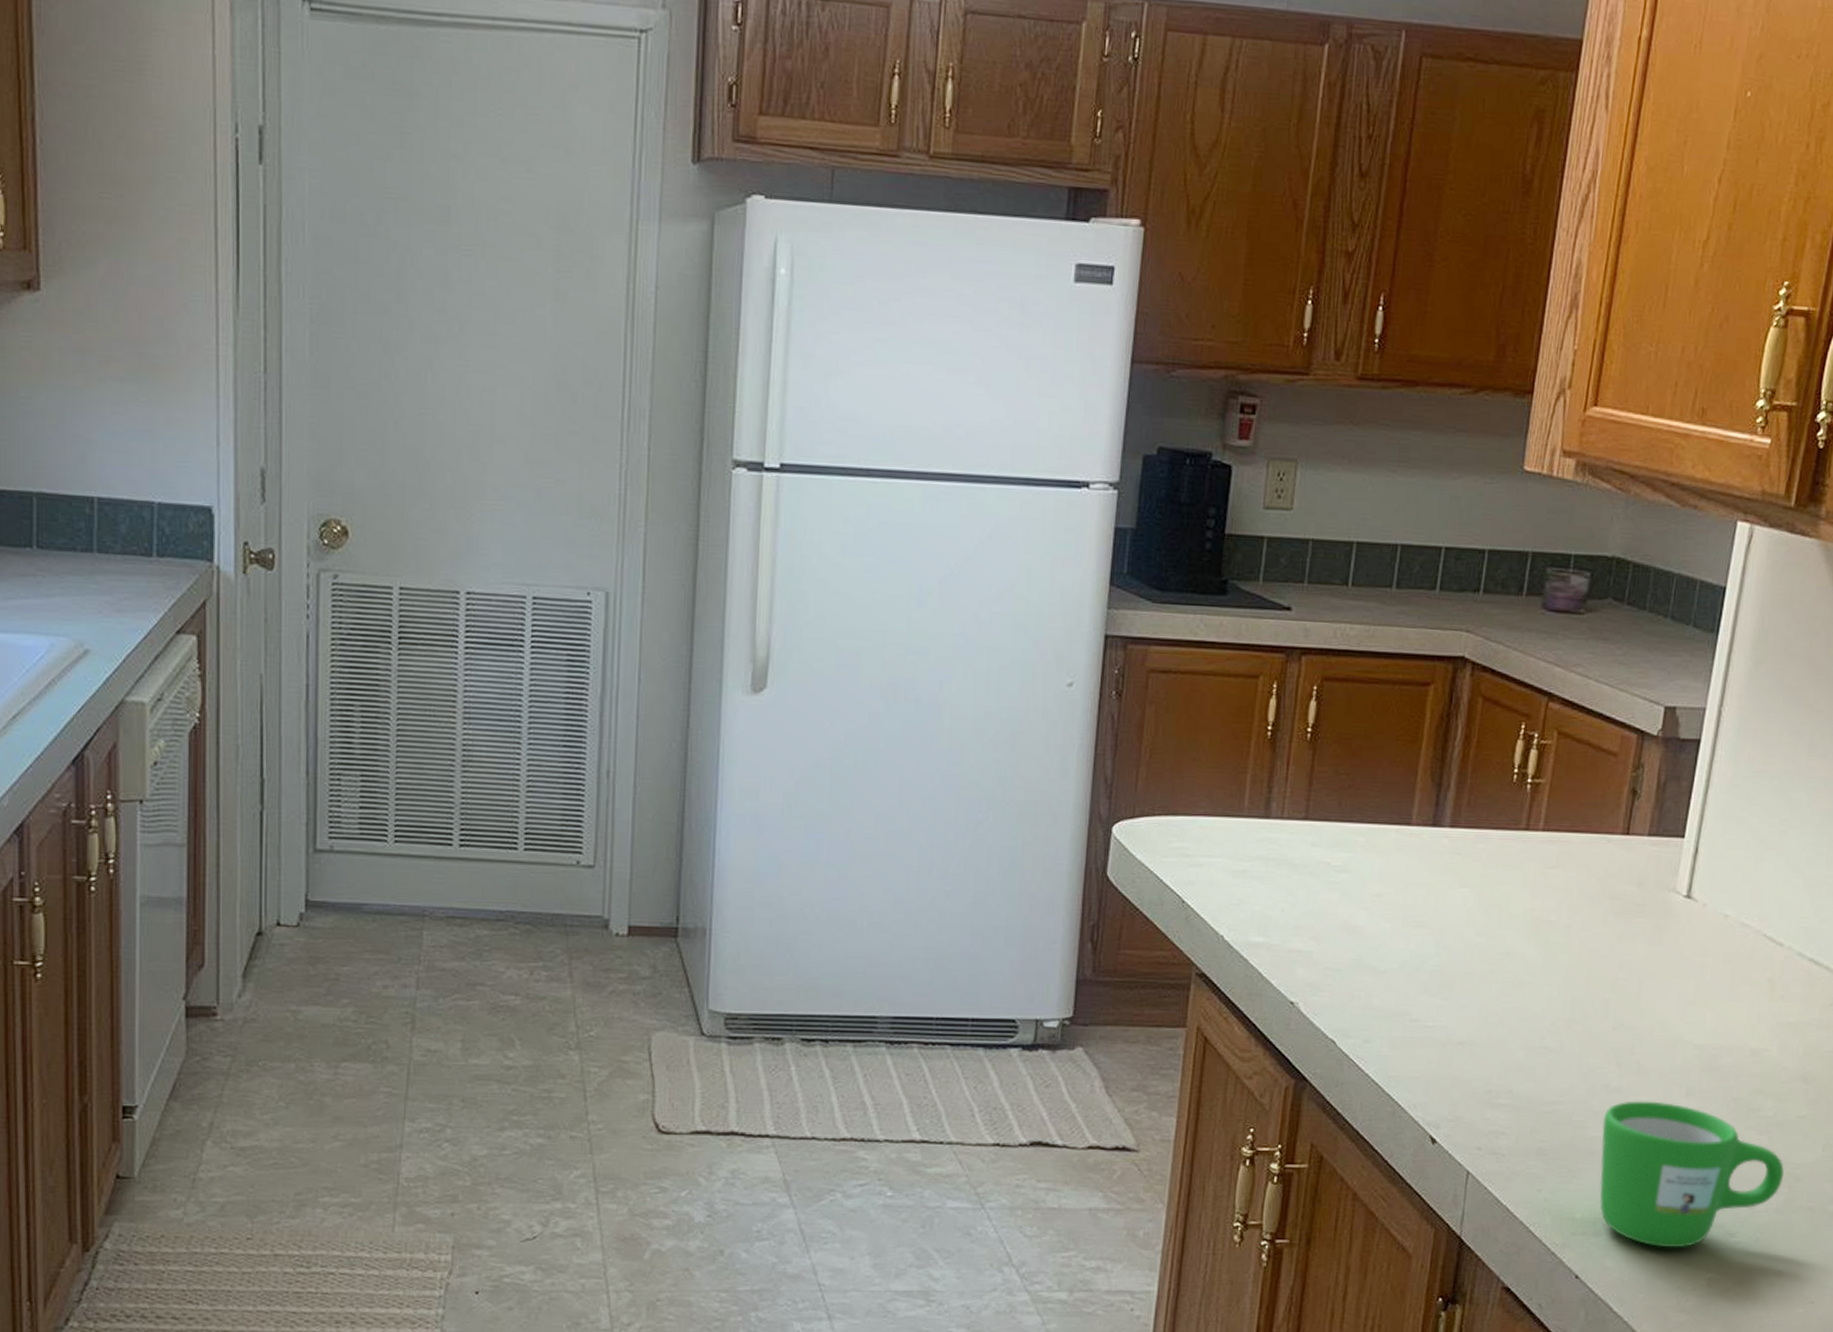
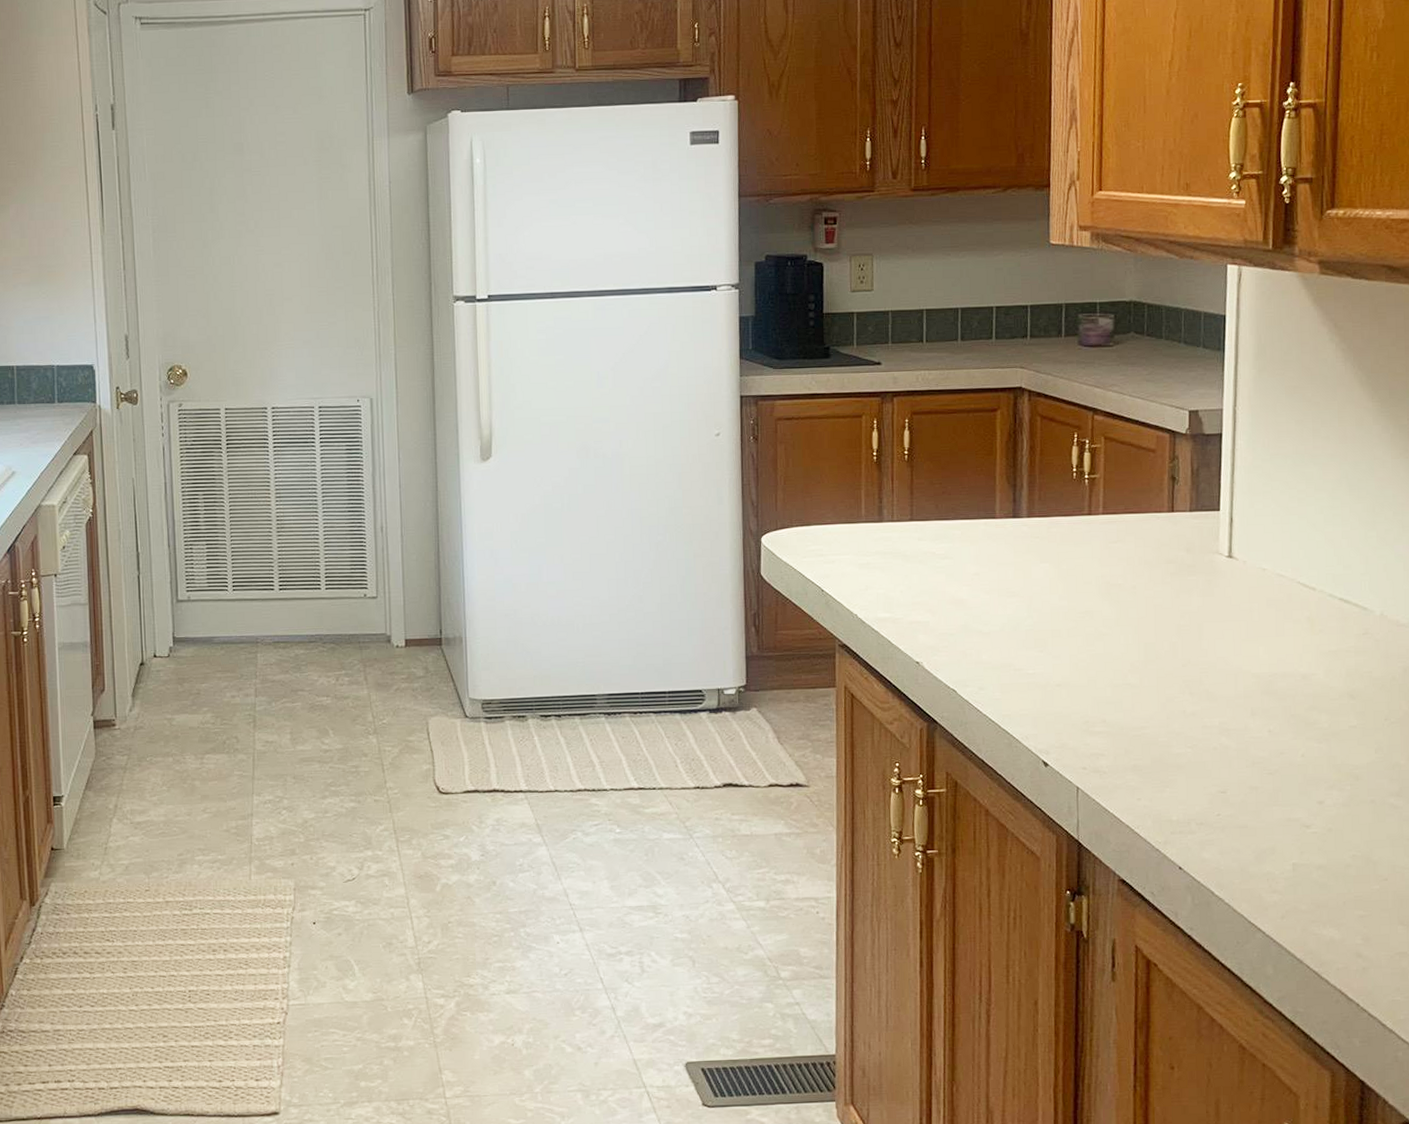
mug: present [1599,1101,1784,1248] -> none [1184,721,1345,841]

